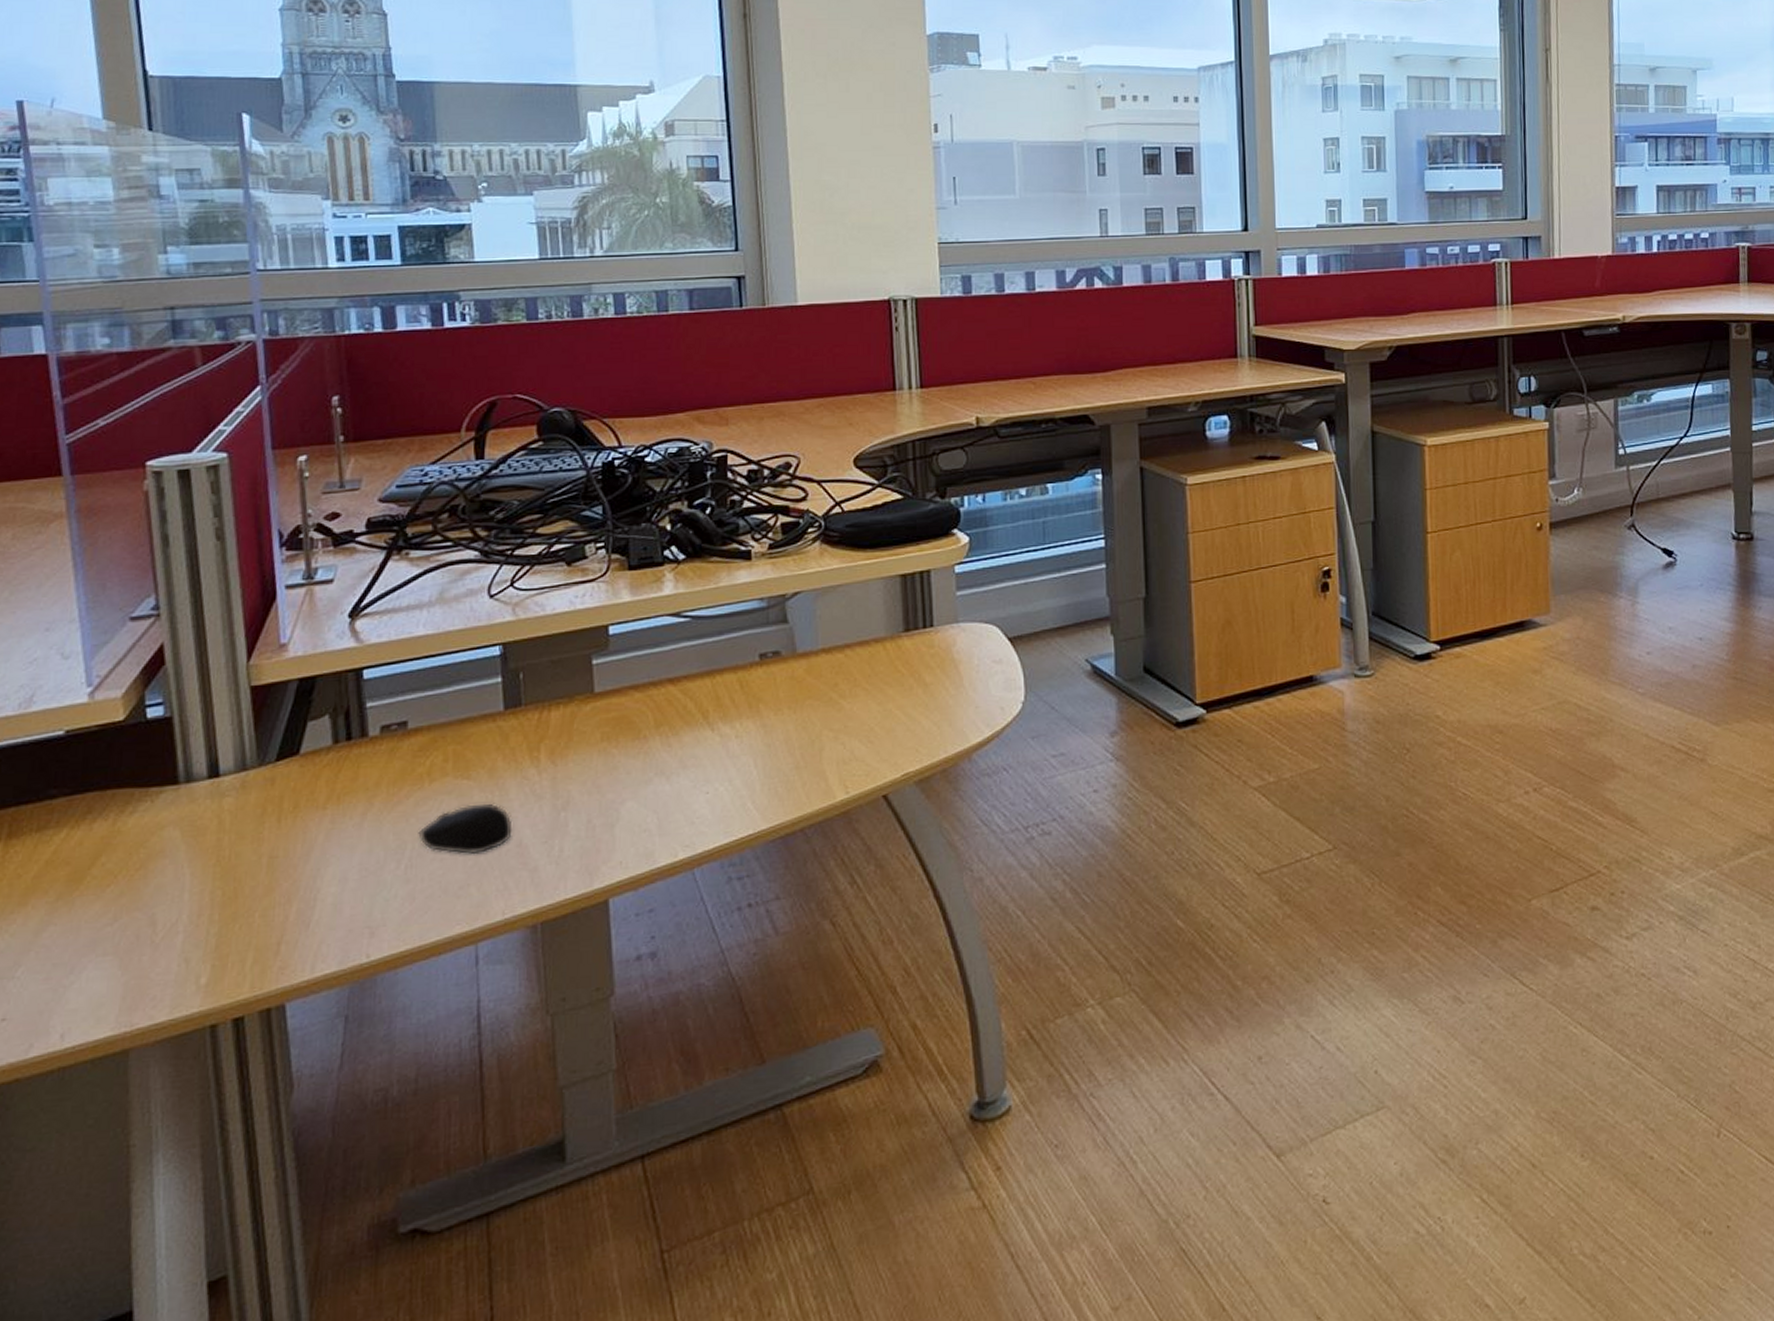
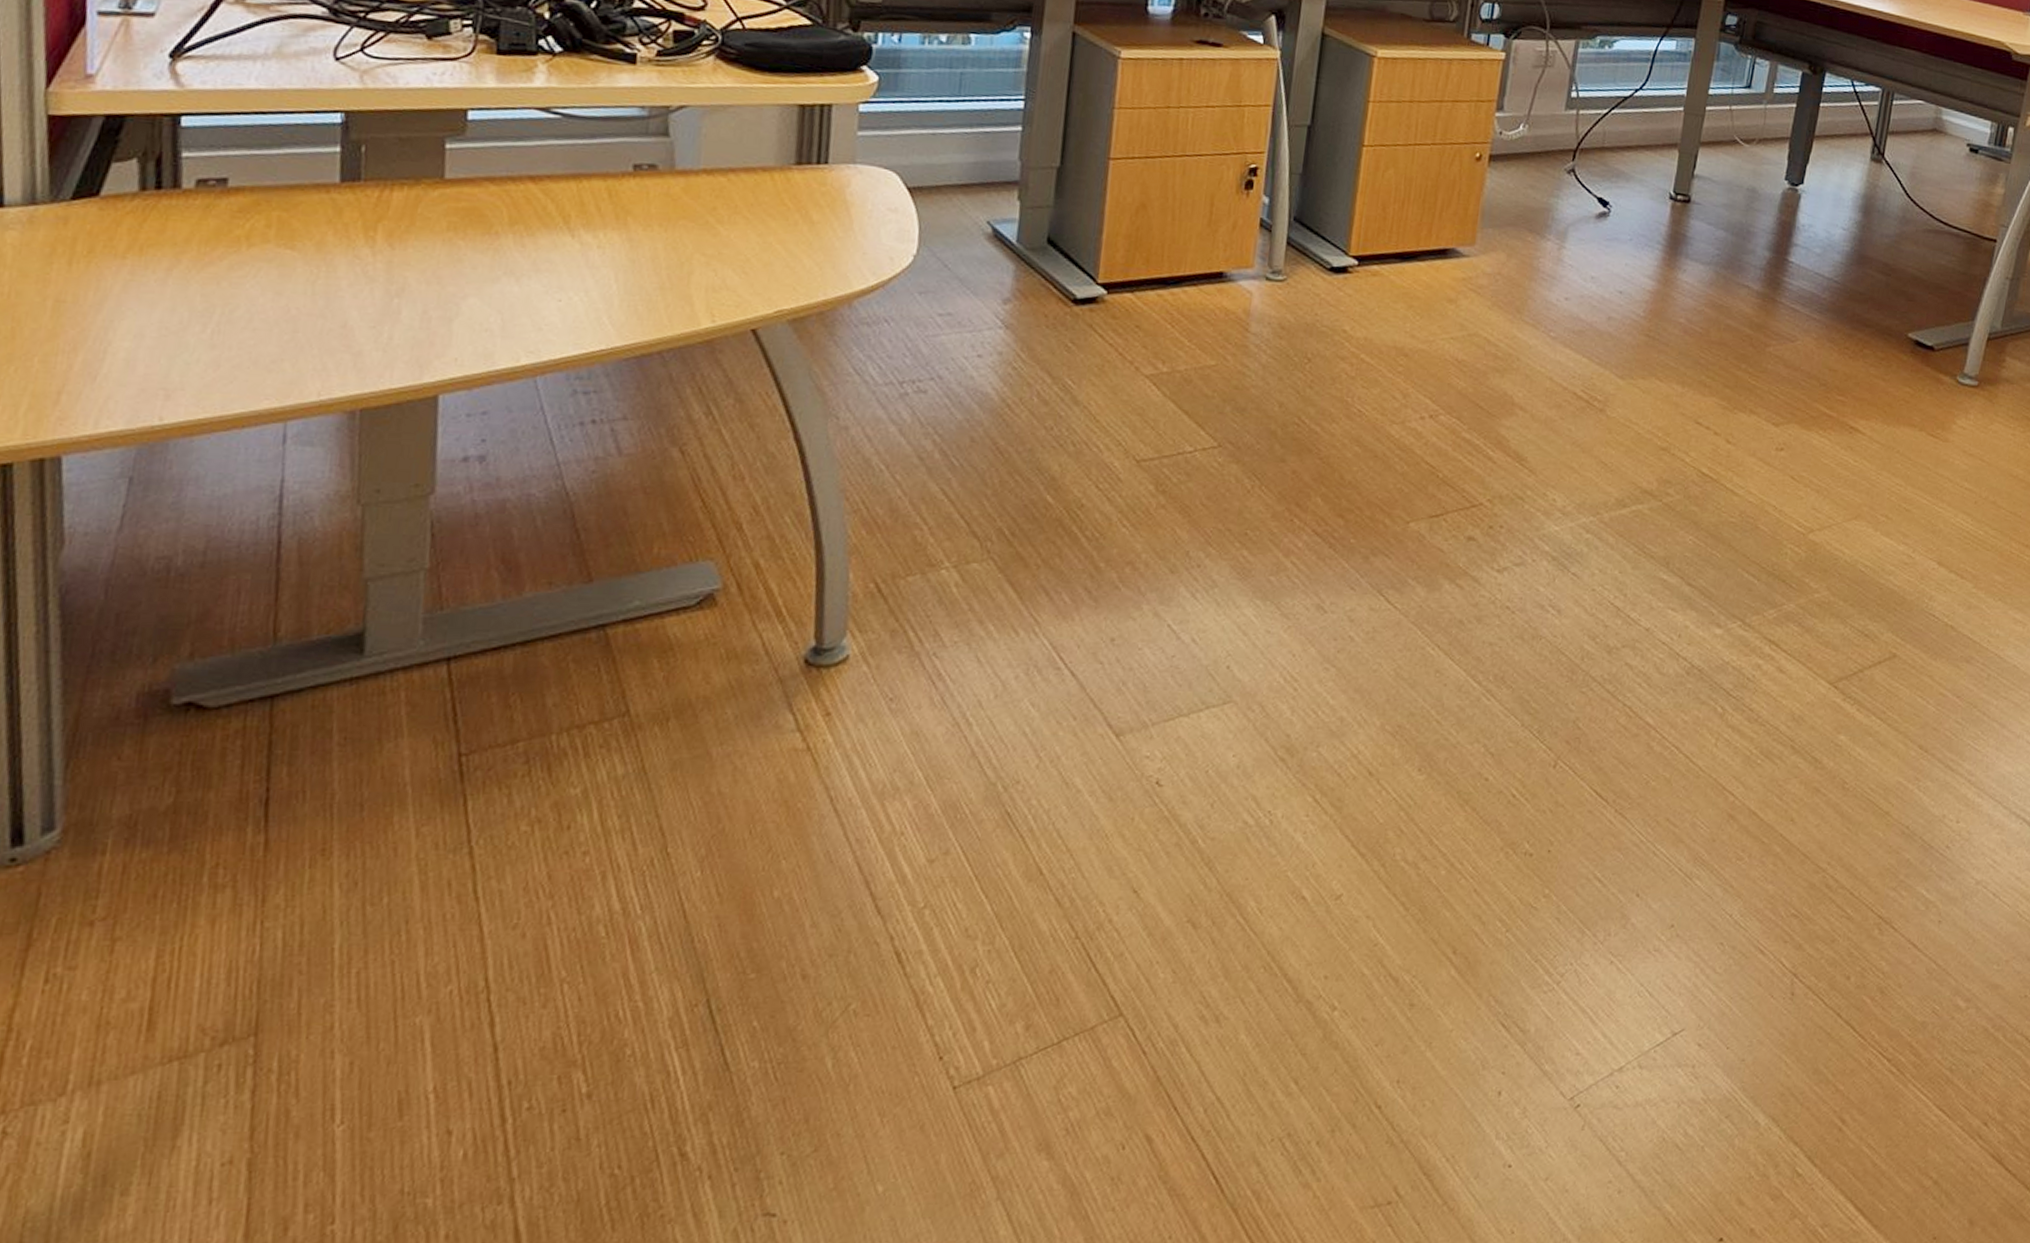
computer mouse: present [418,803,512,854] -> none [229,277,338,329]

